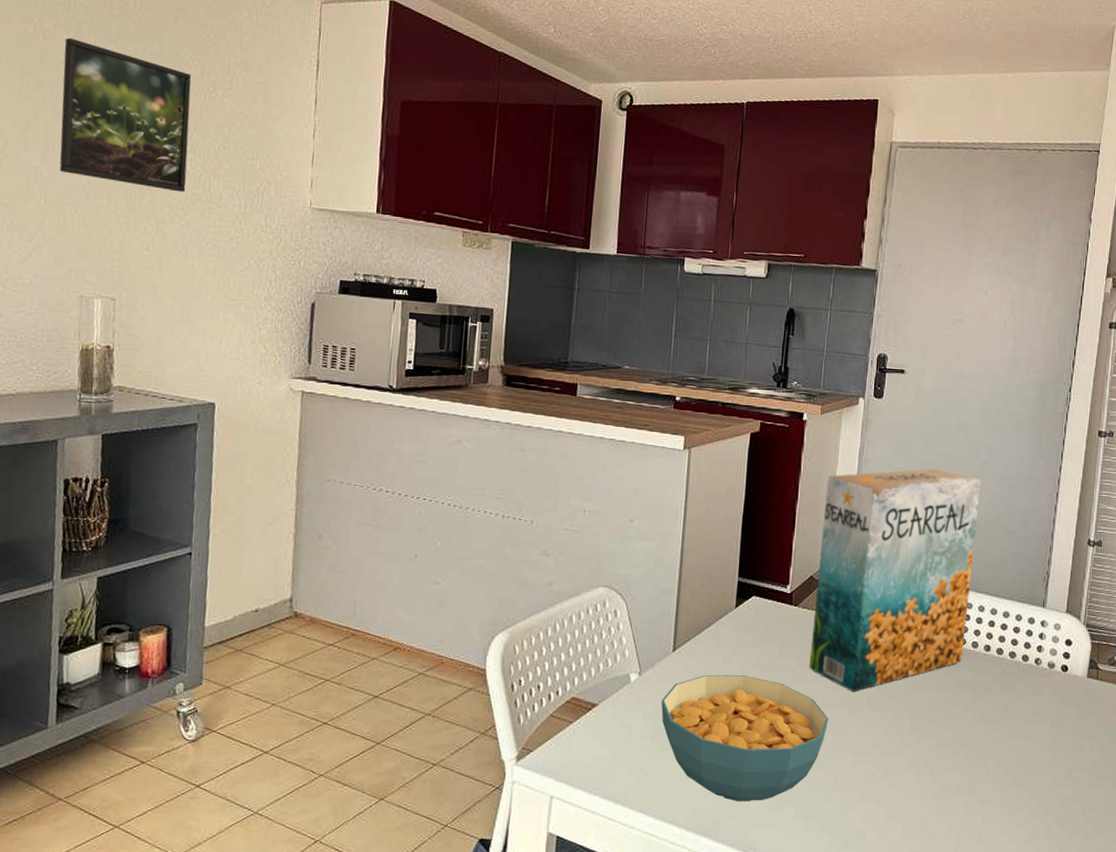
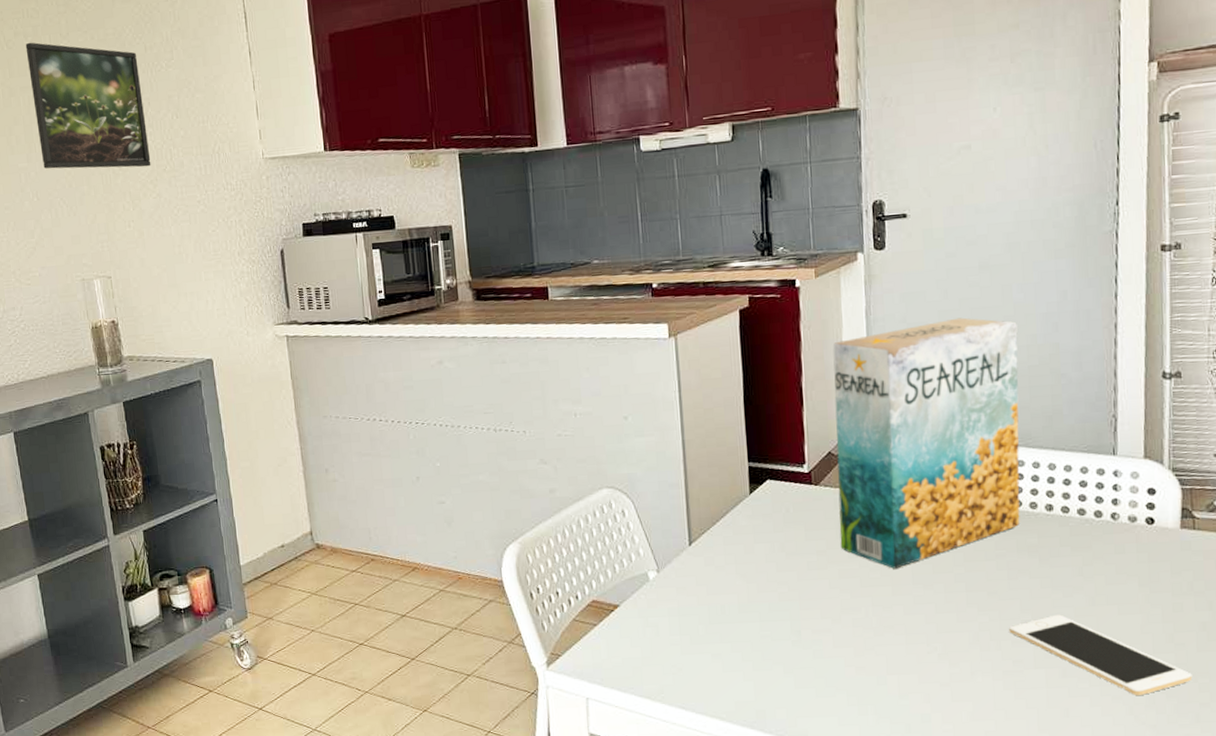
cereal bowl: present [661,674,829,802] -> none [684,563,871,692]
cell phone: none [942,746,1082,825] -> present [1009,614,1193,695]

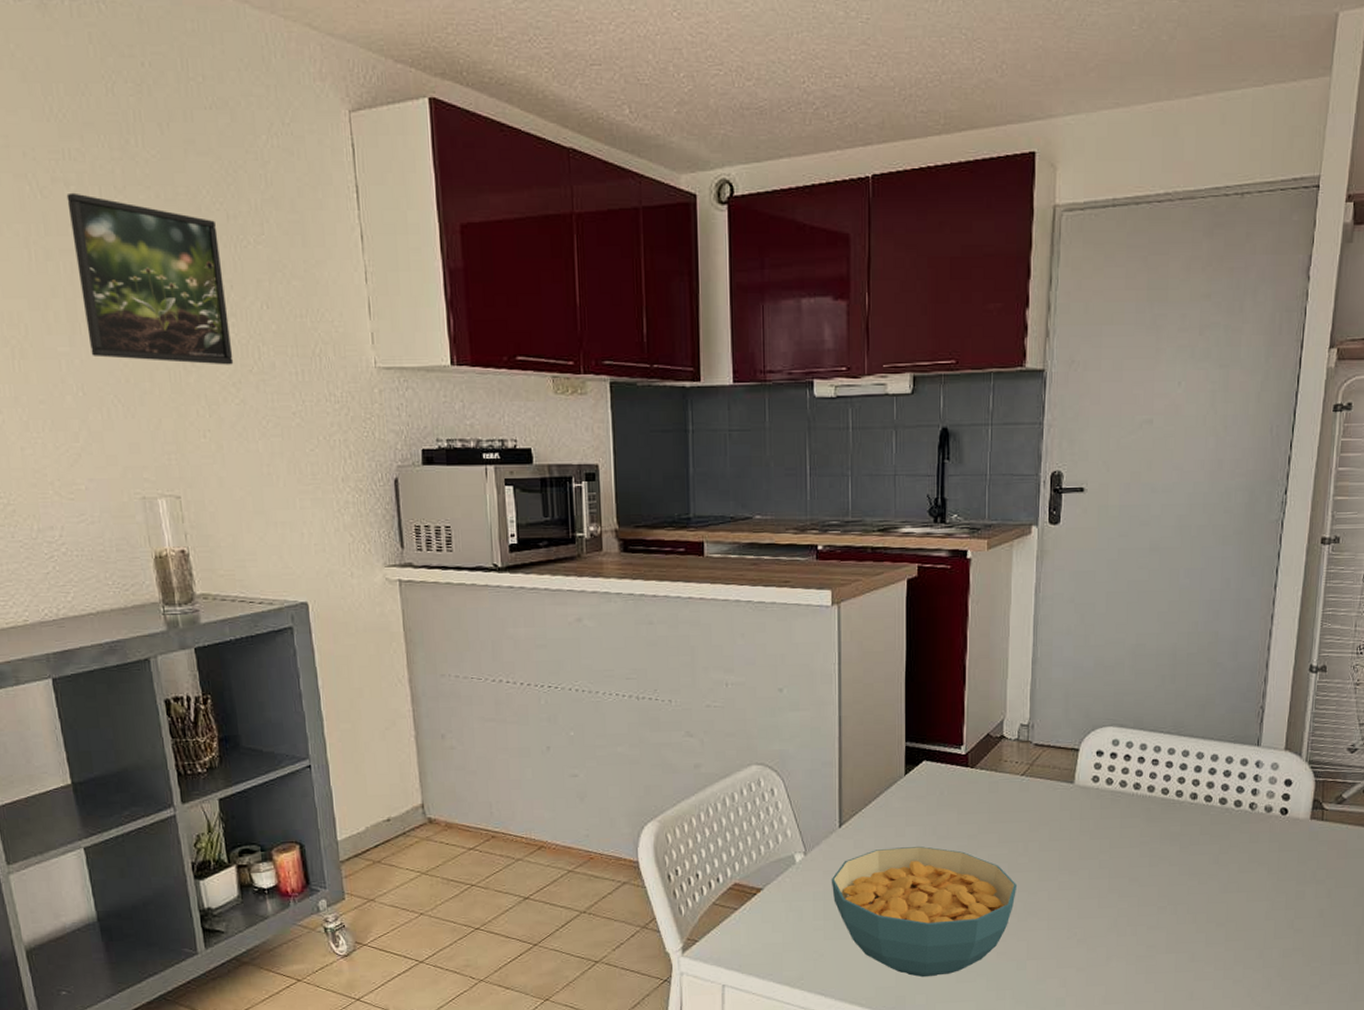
cereal bowl: none [684,563,871,692] -> present [831,846,1018,978]
cereal box: present [832,317,1020,569] -> none [992,600,1181,854]
cell phone: present [1009,614,1193,695] -> none [1146,901,1306,979]

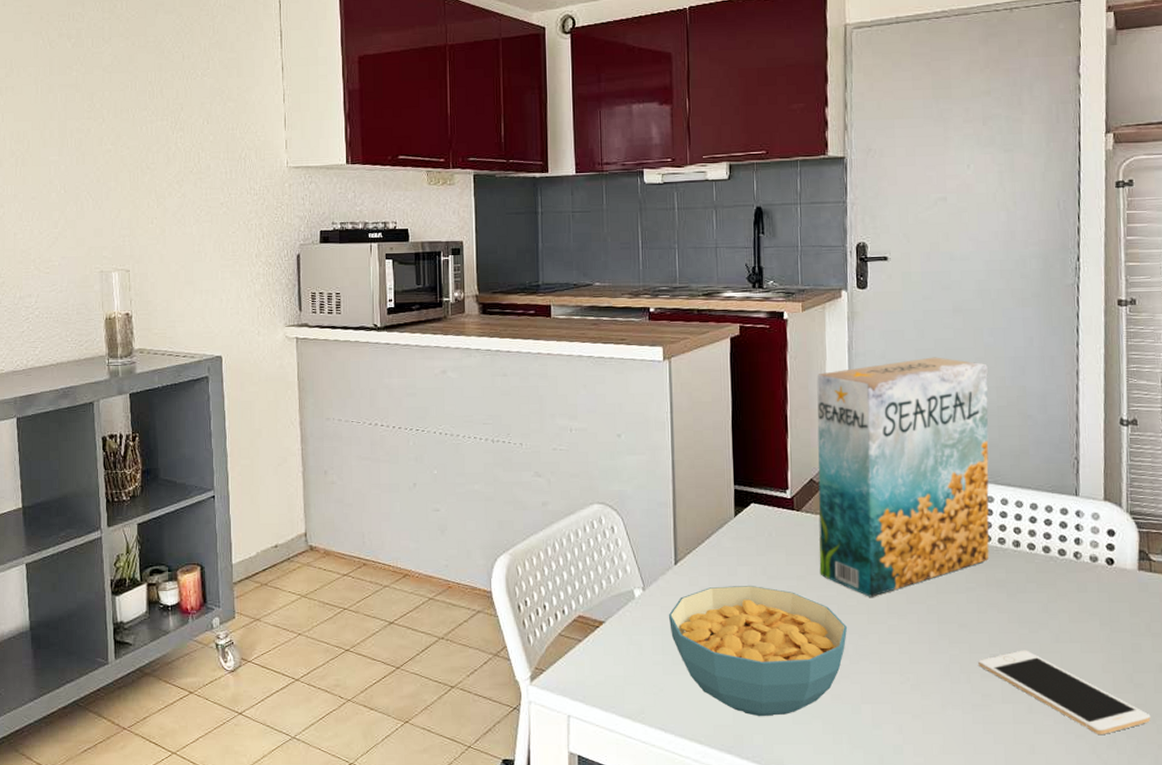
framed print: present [66,192,234,365] -> none [68,44,179,168]
cereal box: none [992,600,1181,854] -> present [816,357,990,597]
cell phone: none [1146,901,1306,979] -> present [978,650,1151,734]

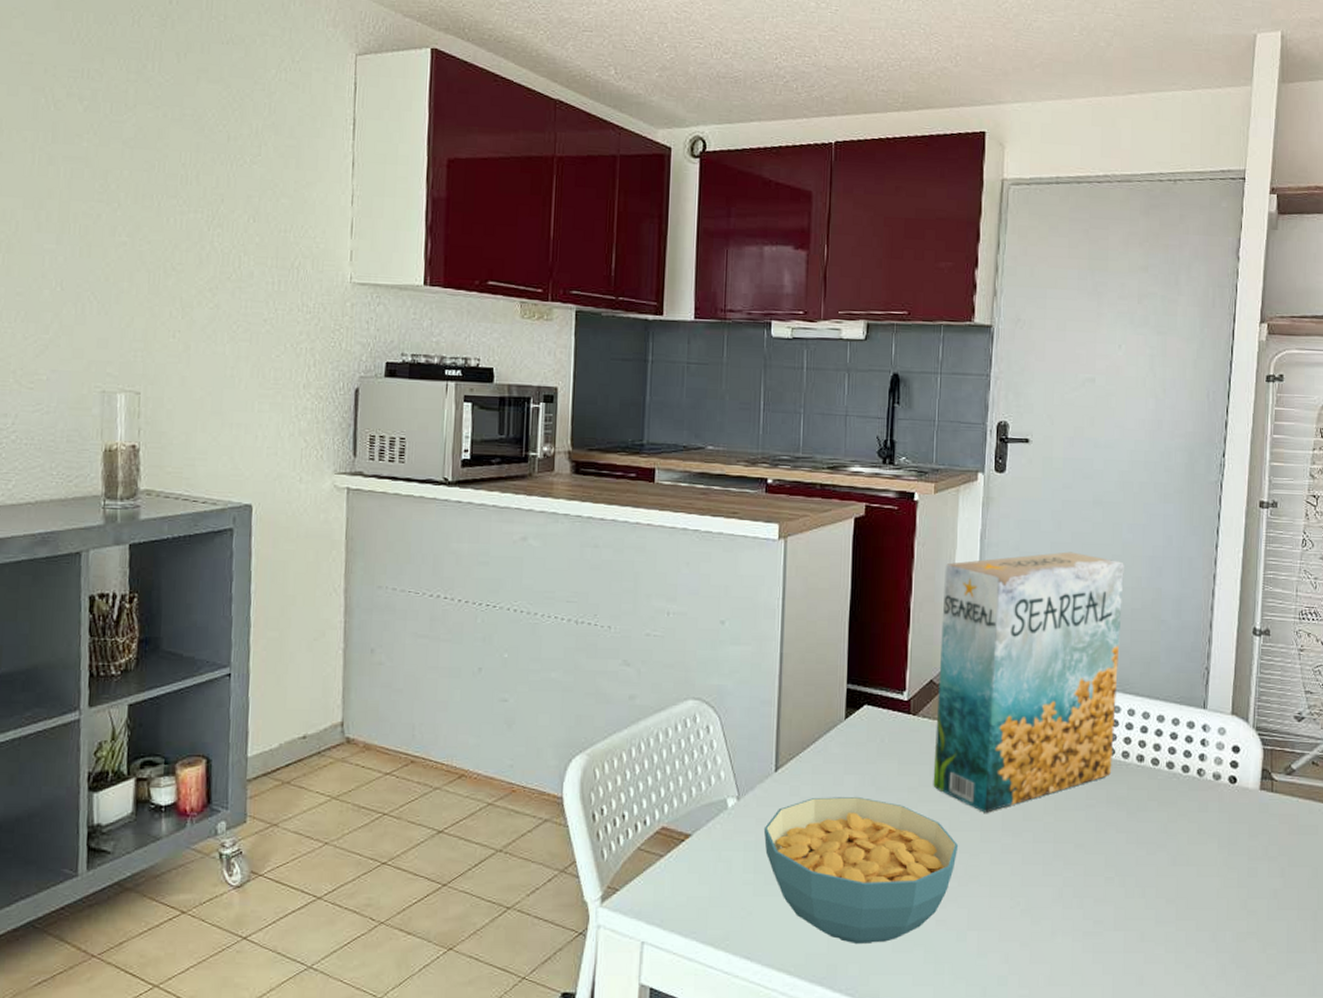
cell phone: present [978,650,1151,734] -> none [1092,873,1261,964]

